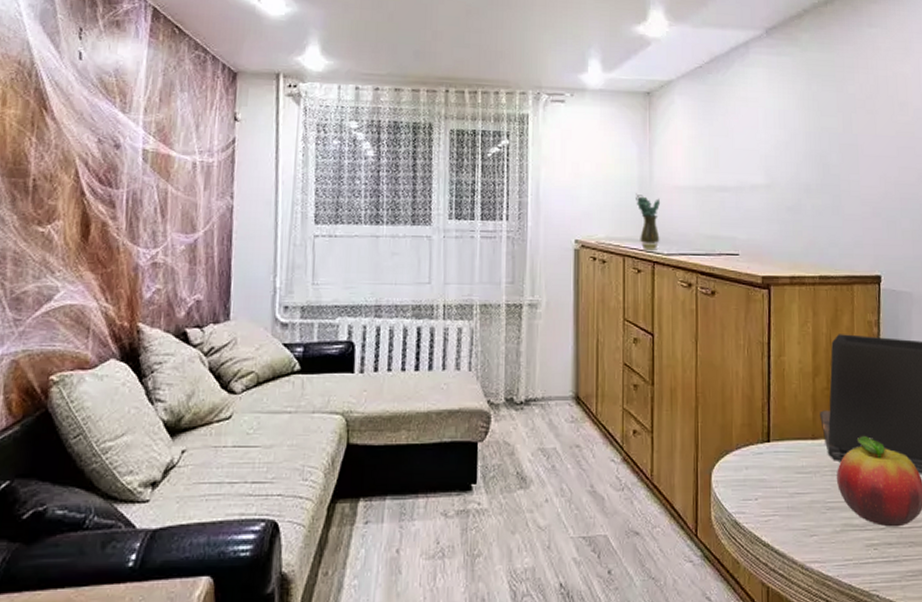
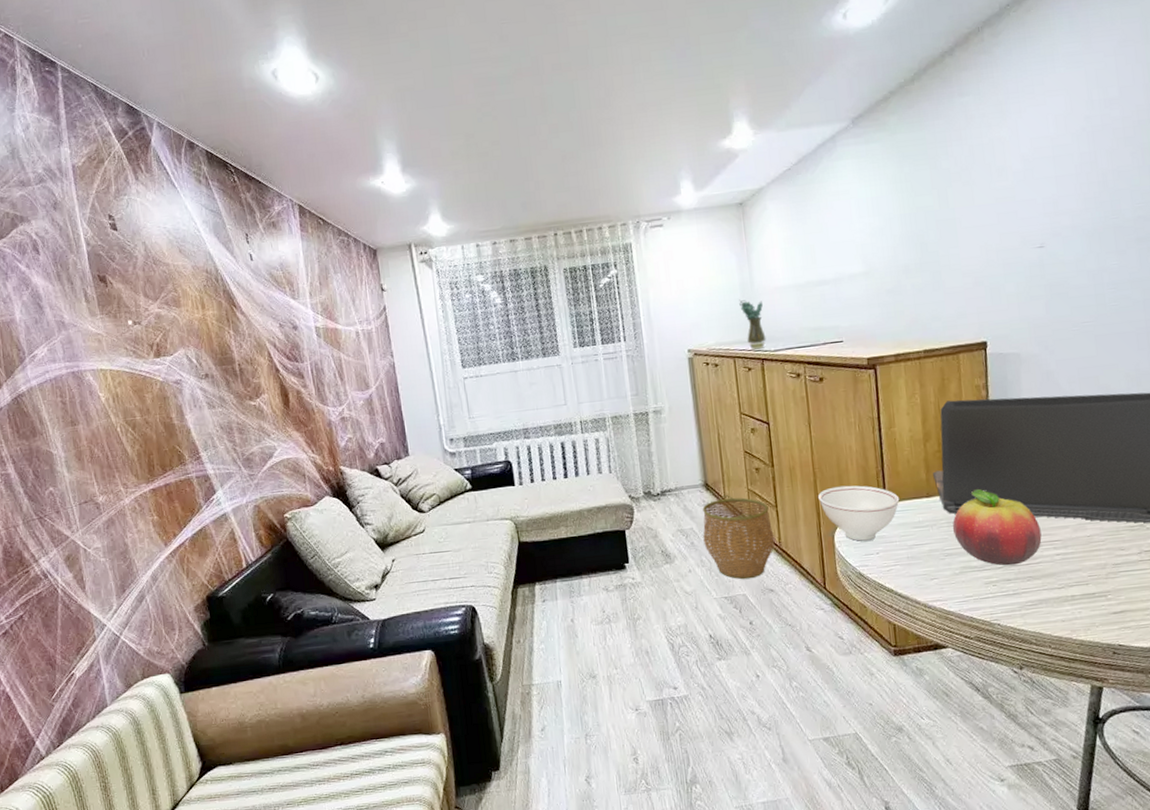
basket: none [566,413,646,516] -> present [702,495,775,579]
bowl: none [697,416,784,483] -> present [817,485,900,541]

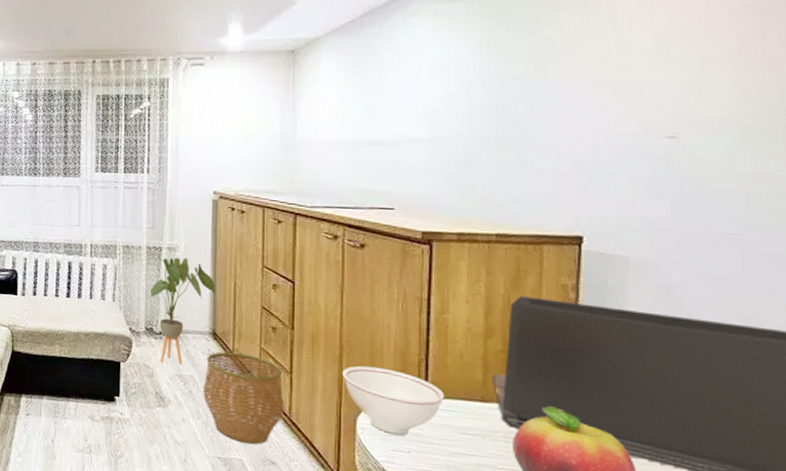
house plant: none [643,418,703,522] -> present [149,257,216,365]
vase: present [739,299,767,350] -> none [277,148,303,203]

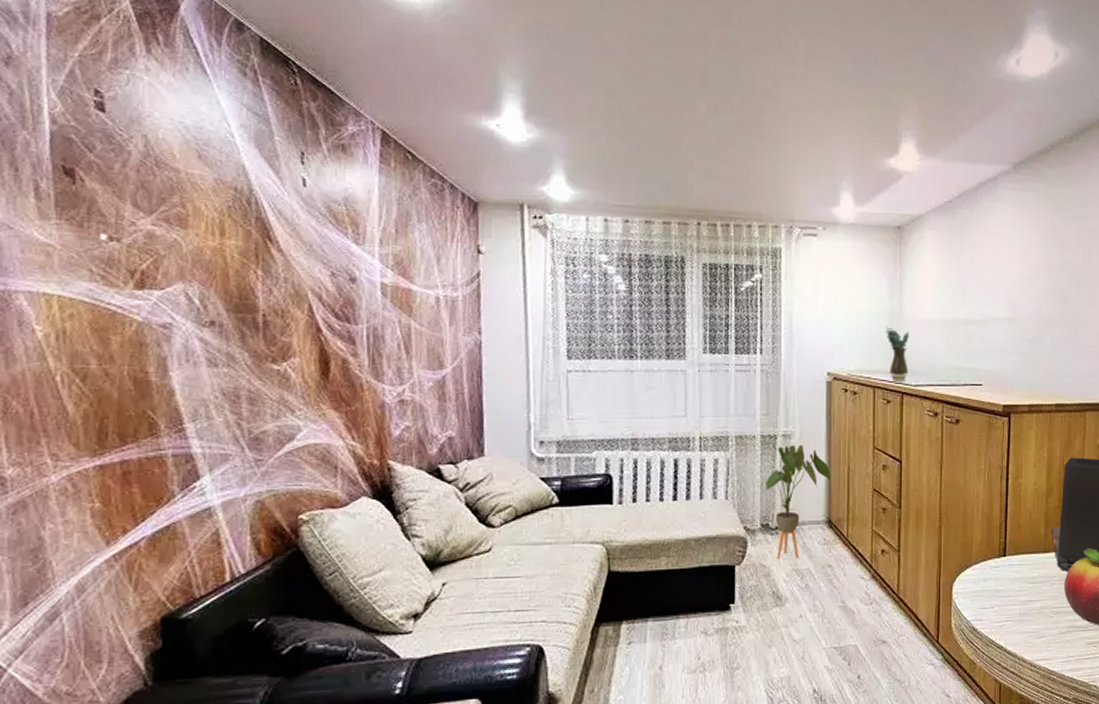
basket: present [203,349,284,444] -> none [819,535,893,628]
vase: none [277,148,303,203] -> present [886,326,909,382]
bowl: present [341,365,445,435] -> none [940,534,1019,594]

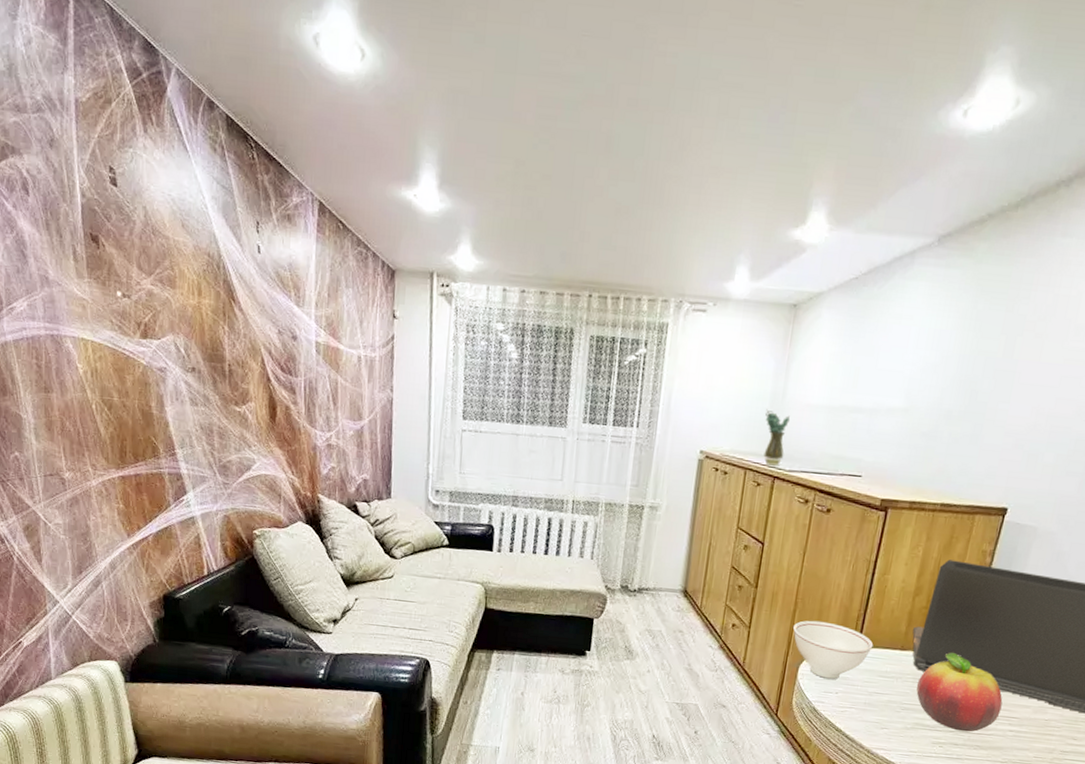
house plant: present [764,444,831,560] -> none [627,517,692,621]
bowl: none [940,534,1019,594] -> present [792,620,874,679]

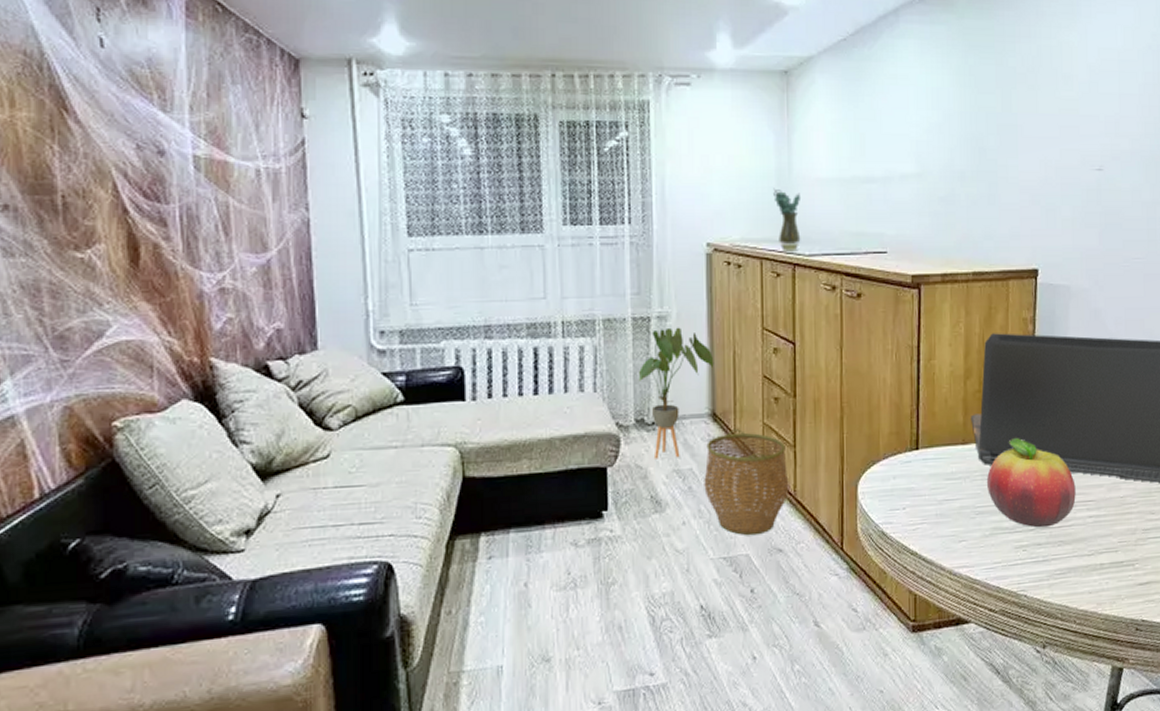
house plant: none [627,517,692,621] -> present [638,327,714,459]
basket: none [669,605,742,691] -> present [704,429,789,535]
bowl: present [792,620,874,679] -> none [843,425,933,493]

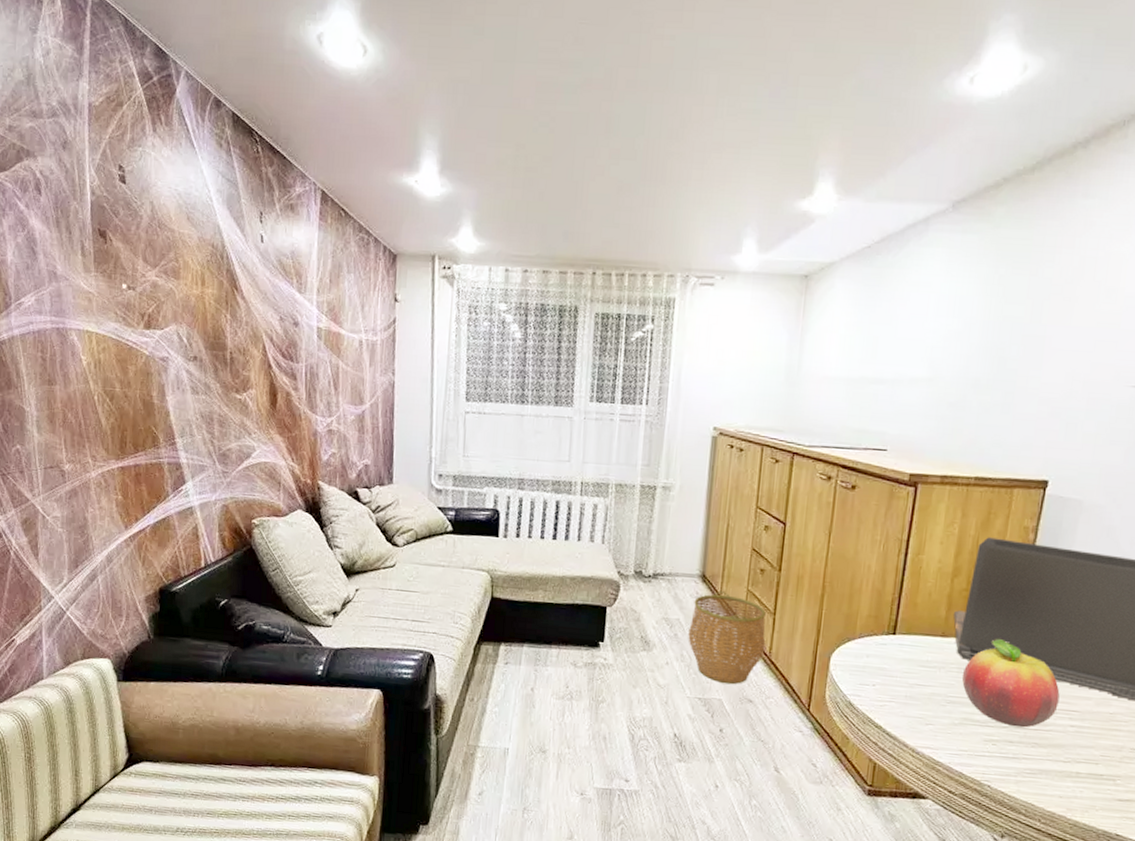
house plant: present [638,327,714,459] -> none [640,497,709,608]
vase: present [773,188,801,251] -> none [780,382,807,441]

